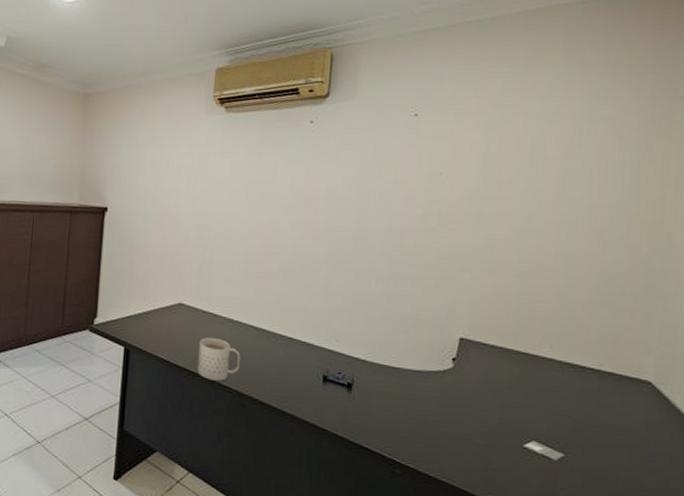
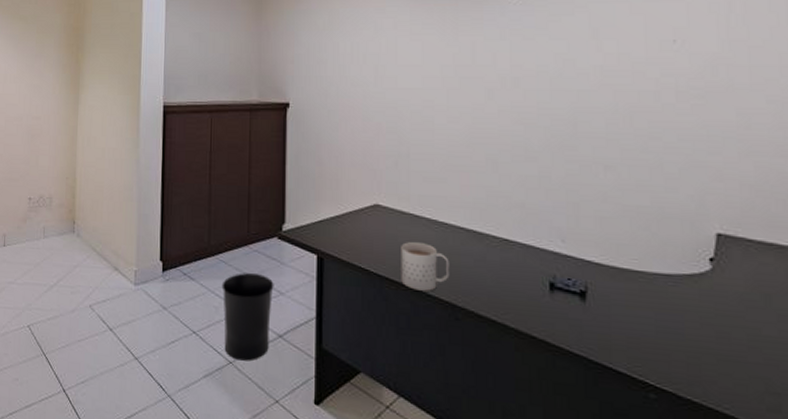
waste bin: none [34,361,83,441] -> present [221,273,274,361]

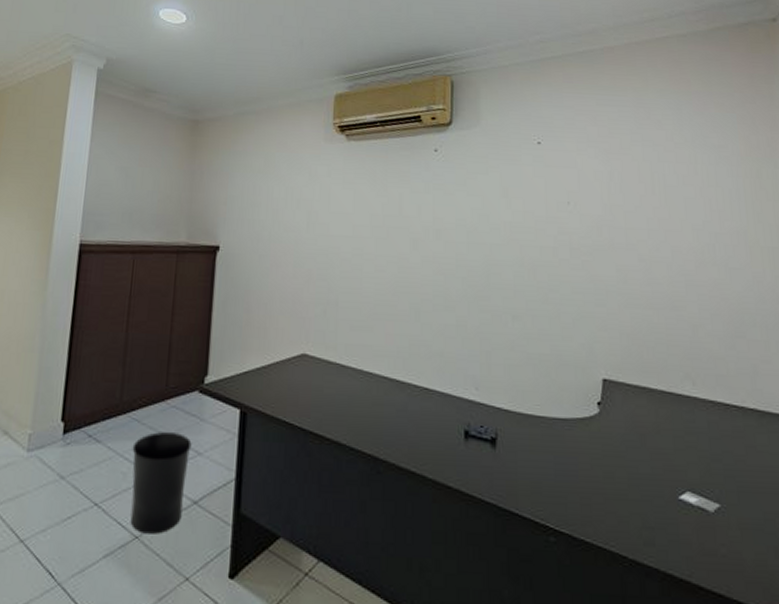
mug: present [401,242,450,291] -> none [325,393,373,445]

